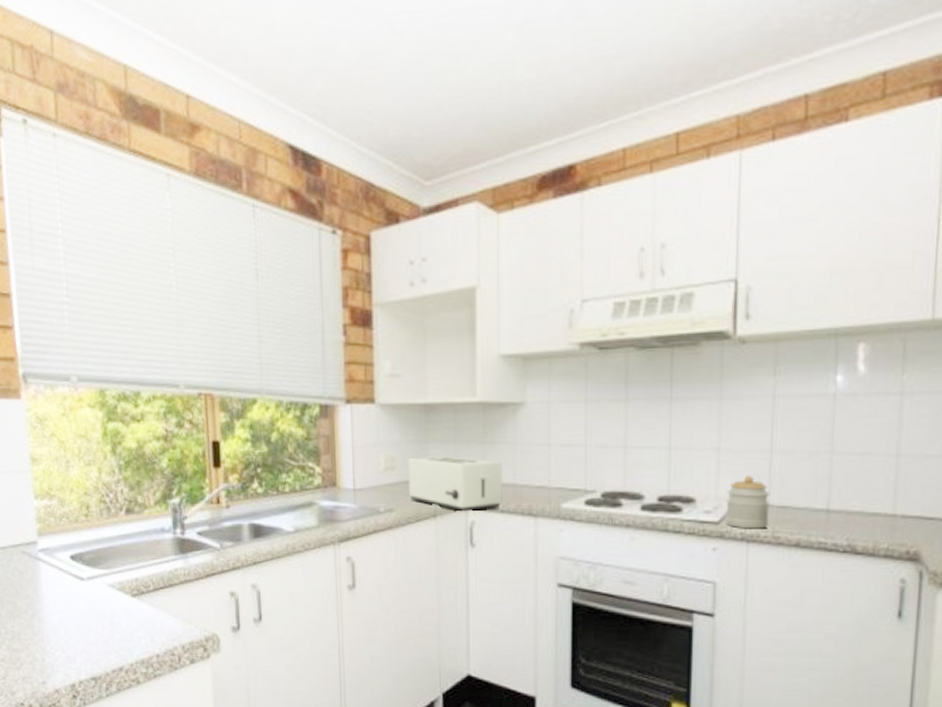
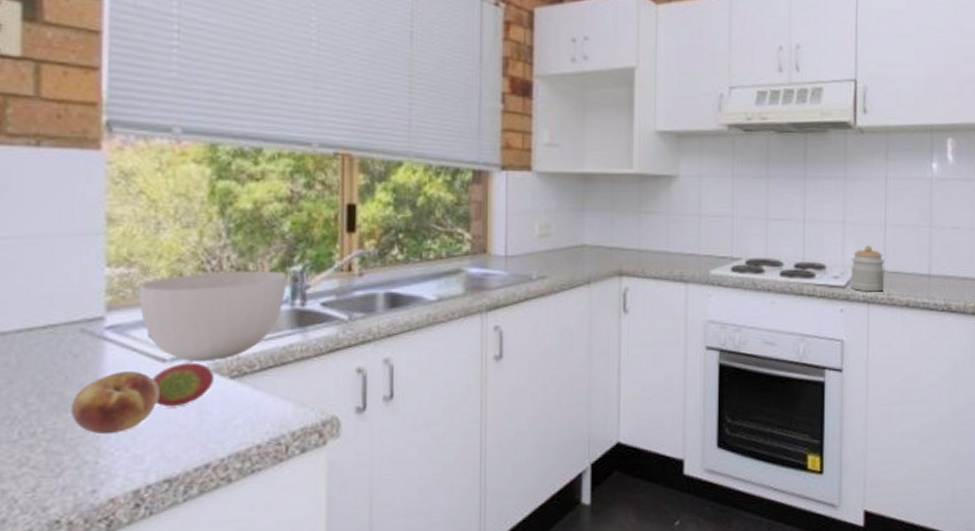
fruit: none [21,587,82,638] -> present [70,371,160,435]
bowl: none [59,504,169,580] -> present [139,271,286,361]
fruit: none [74,581,121,617] -> present [151,362,215,406]
toaster: present [408,455,502,512] -> none [564,223,656,279]

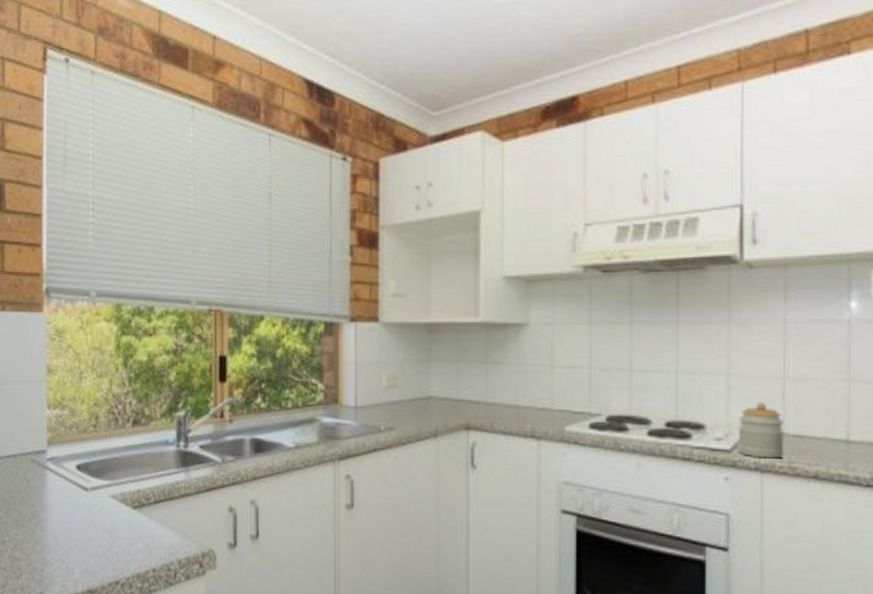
fruit: present [70,371,160,435] -> none [25,496,84,548]
bowl: present [139,271,286,361] -> none [69,415,173,492]
fruit: present [151,362,215,406] -> none [78,492,122,528]

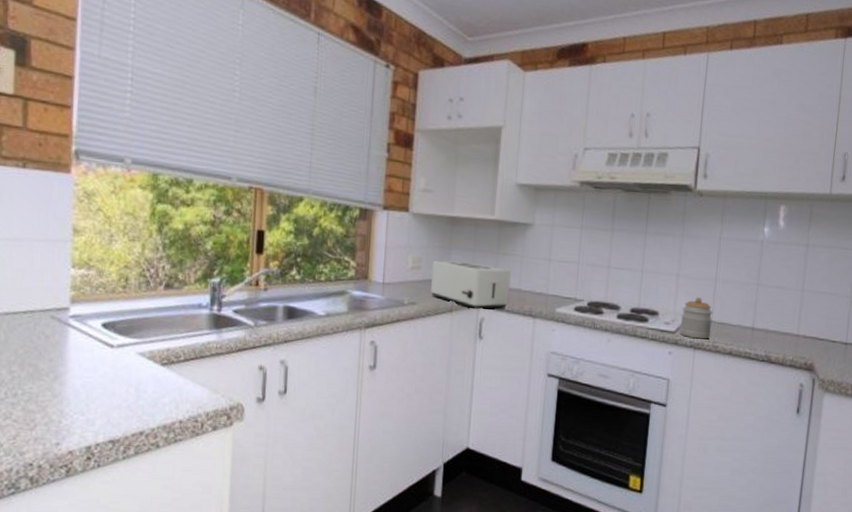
toaster: none [410,375,505,433] -> present [431,260,511,310]

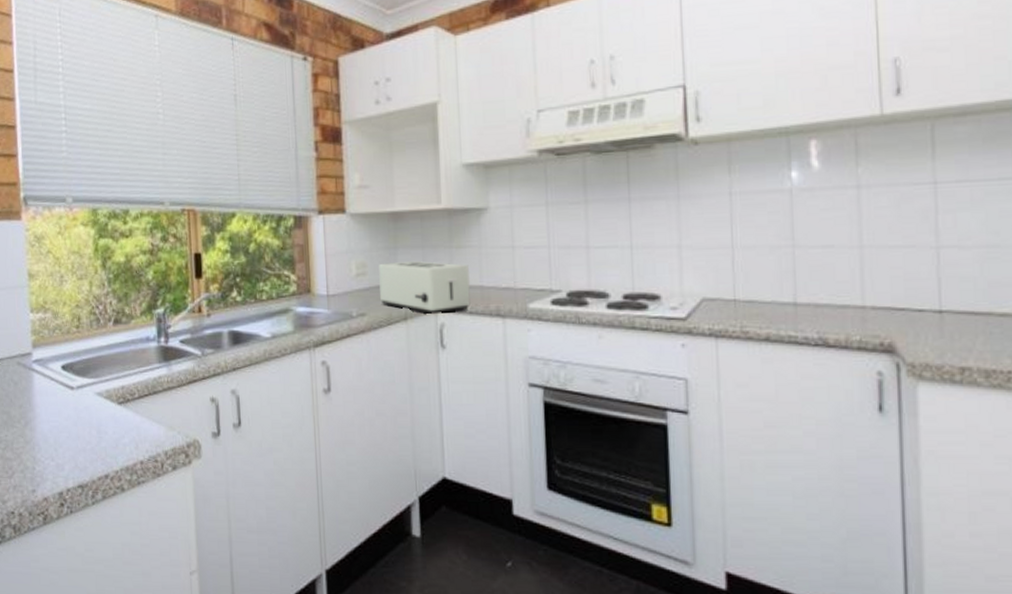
jar: present [680,297,713,339] -> none [691,271,736,325]

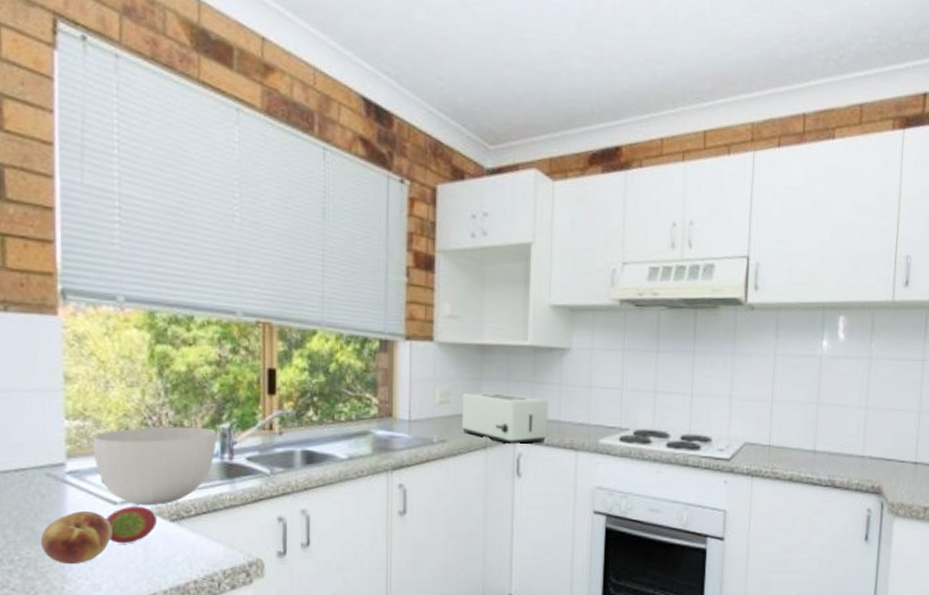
fruit: none [15,397,71,446] -> present [40,511,112,565]
bowl: none [52,314,154,389] -> present [93,427,216,505]
fruit: none [65,390,108,425] -> present [105,506,158,543]

